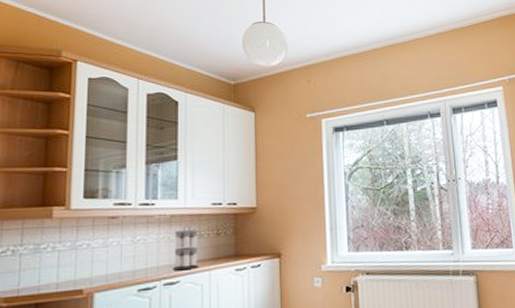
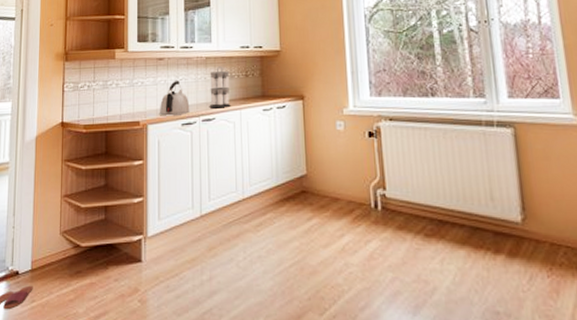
kettle: none [109,241,149,283] -> present [159,80,190,117]

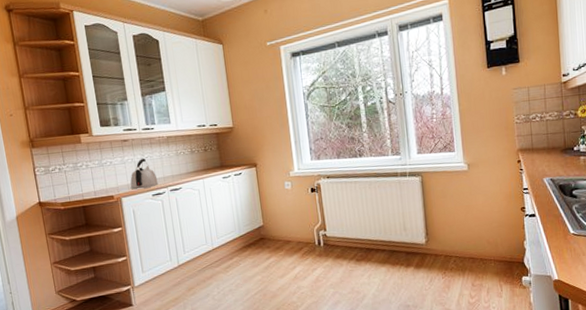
spice rack: present [209,66,231,109] -> none [172,143,194,180]

